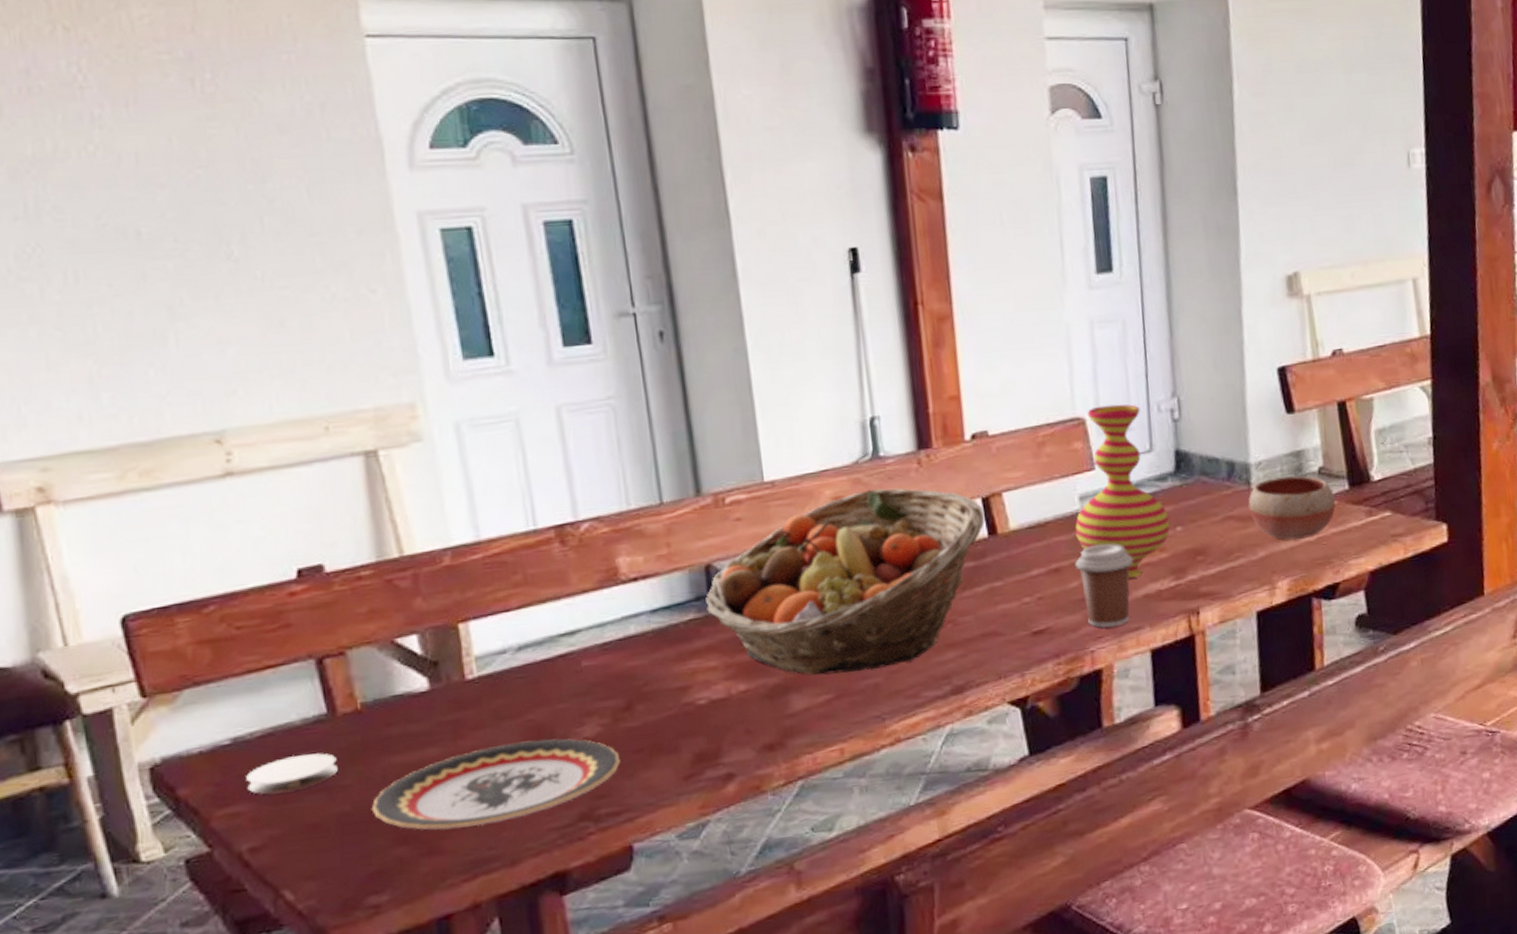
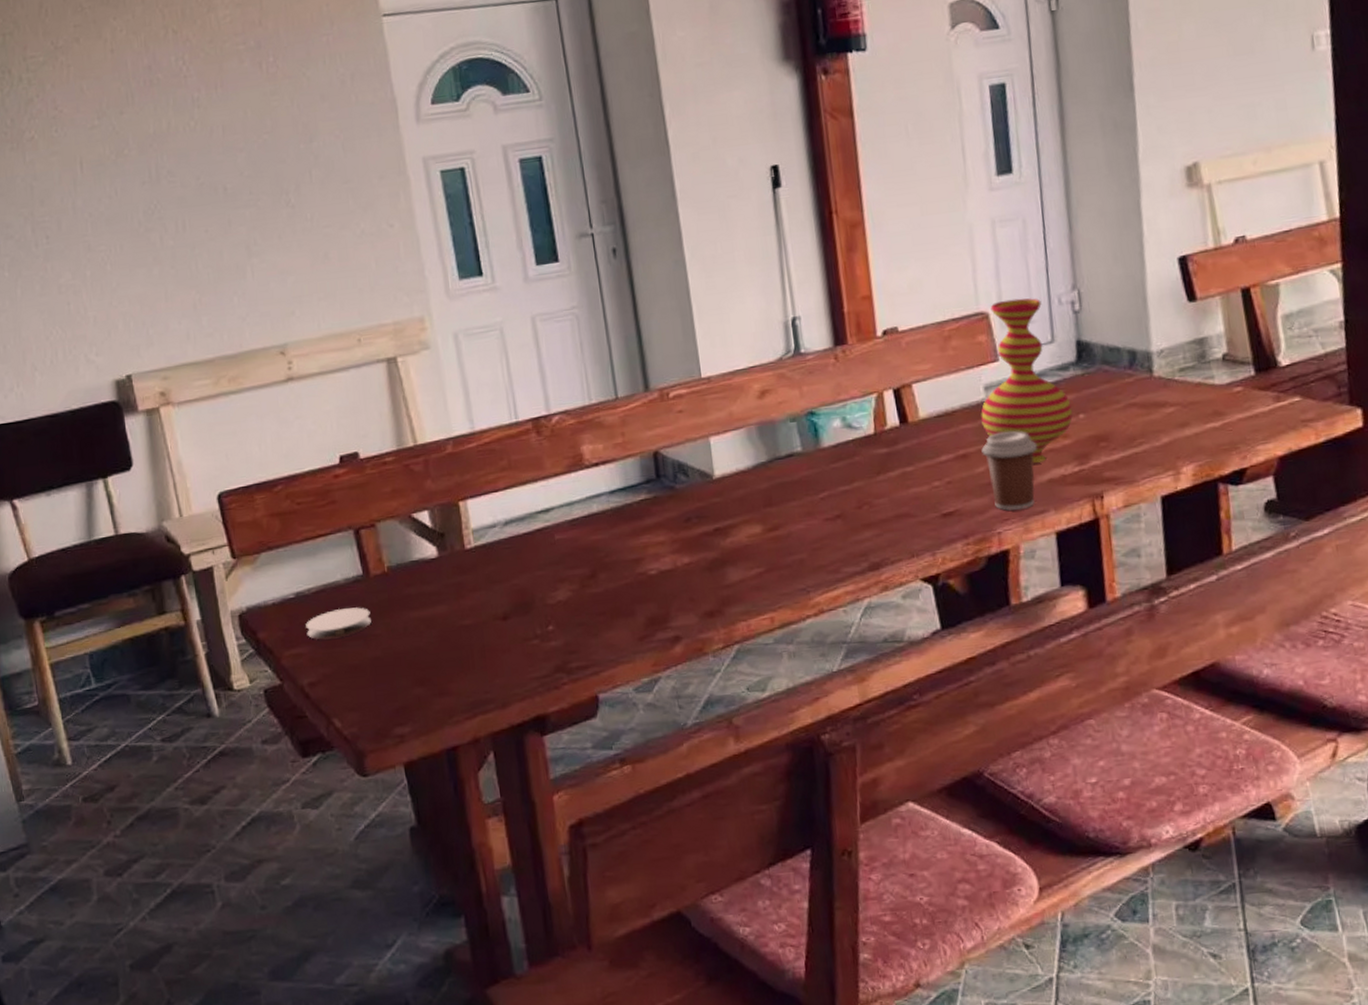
plate: present [371,738,621,830] -> none [396,601,588,675]
fruit basket: present [706,488,985,675] -> none [654,381,897,551]
bowl: present [1248,475,1336,540] -> none [1150,362,1241,426]

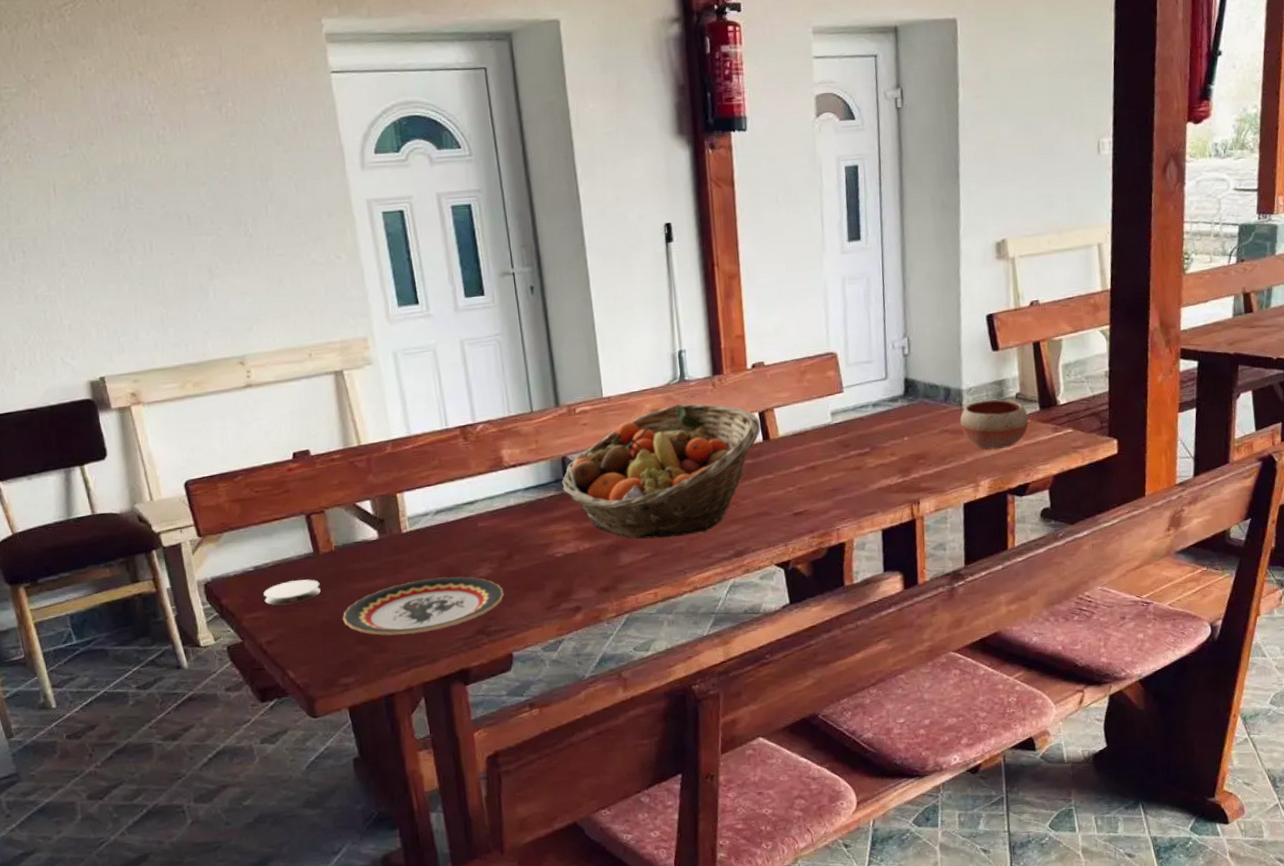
plate: none [396,601,588,675] -> present [342,576,505,636]
fruit basket: none [654,381,897,551] -> present [562,403,761,539]
vase: present [981,298,1073,463] -> none [827,342,899,475]
coffee cup: present [981,431,1037,511] -> none [827,449,870,512]
bowl: none [1150,362,1241,426] -> present [960,399,1029,449]

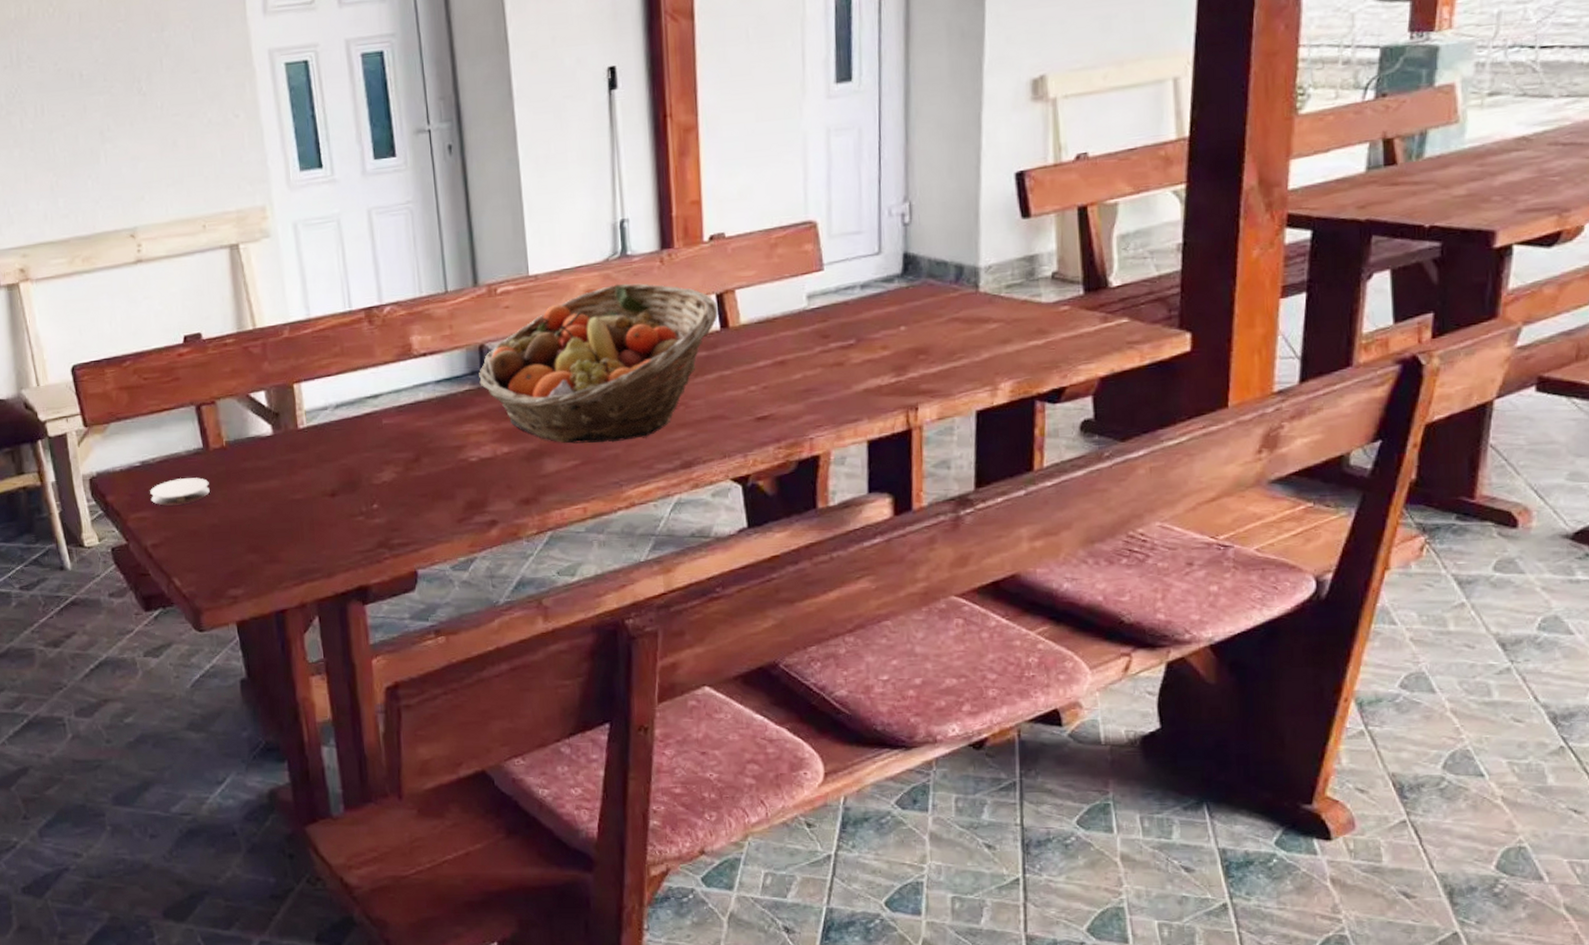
plate: present [342,576,505,636] -> none [232,480,410,544]
bowl: present [960,399,1029,449] -> none [975,280,1068,343]

